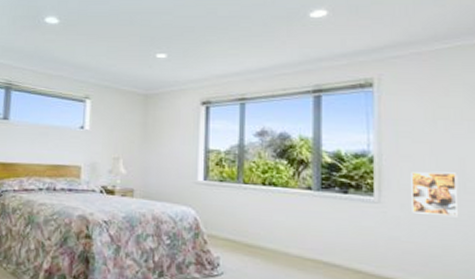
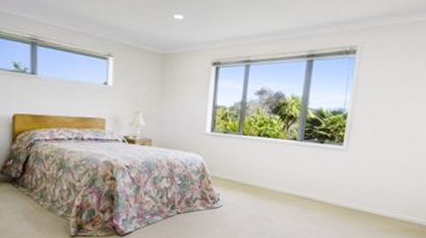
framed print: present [411,171,459,218] -> none [369,126,407,162]

